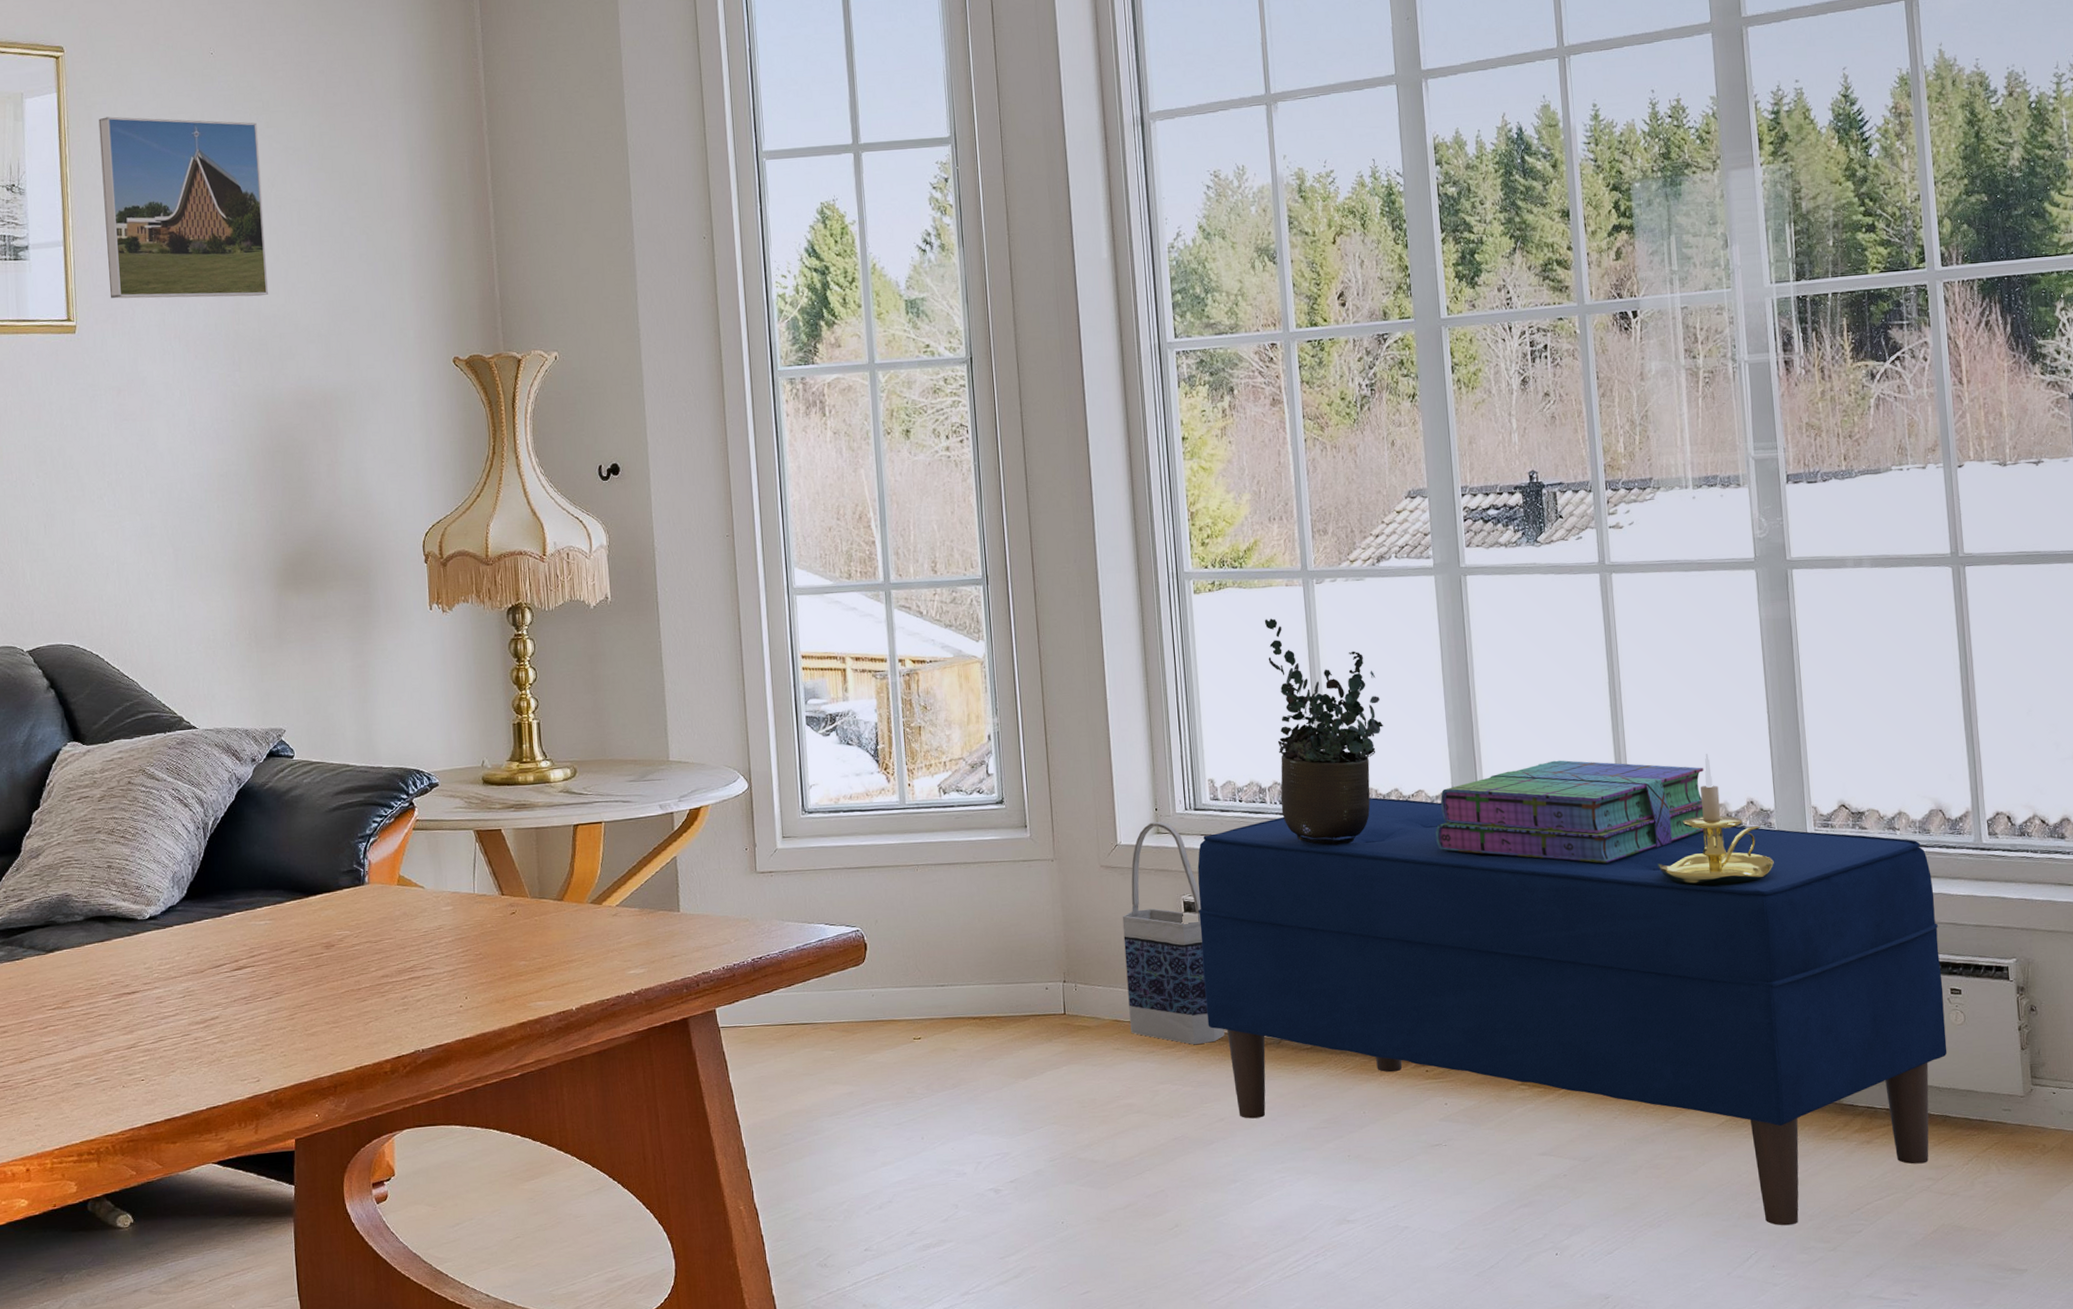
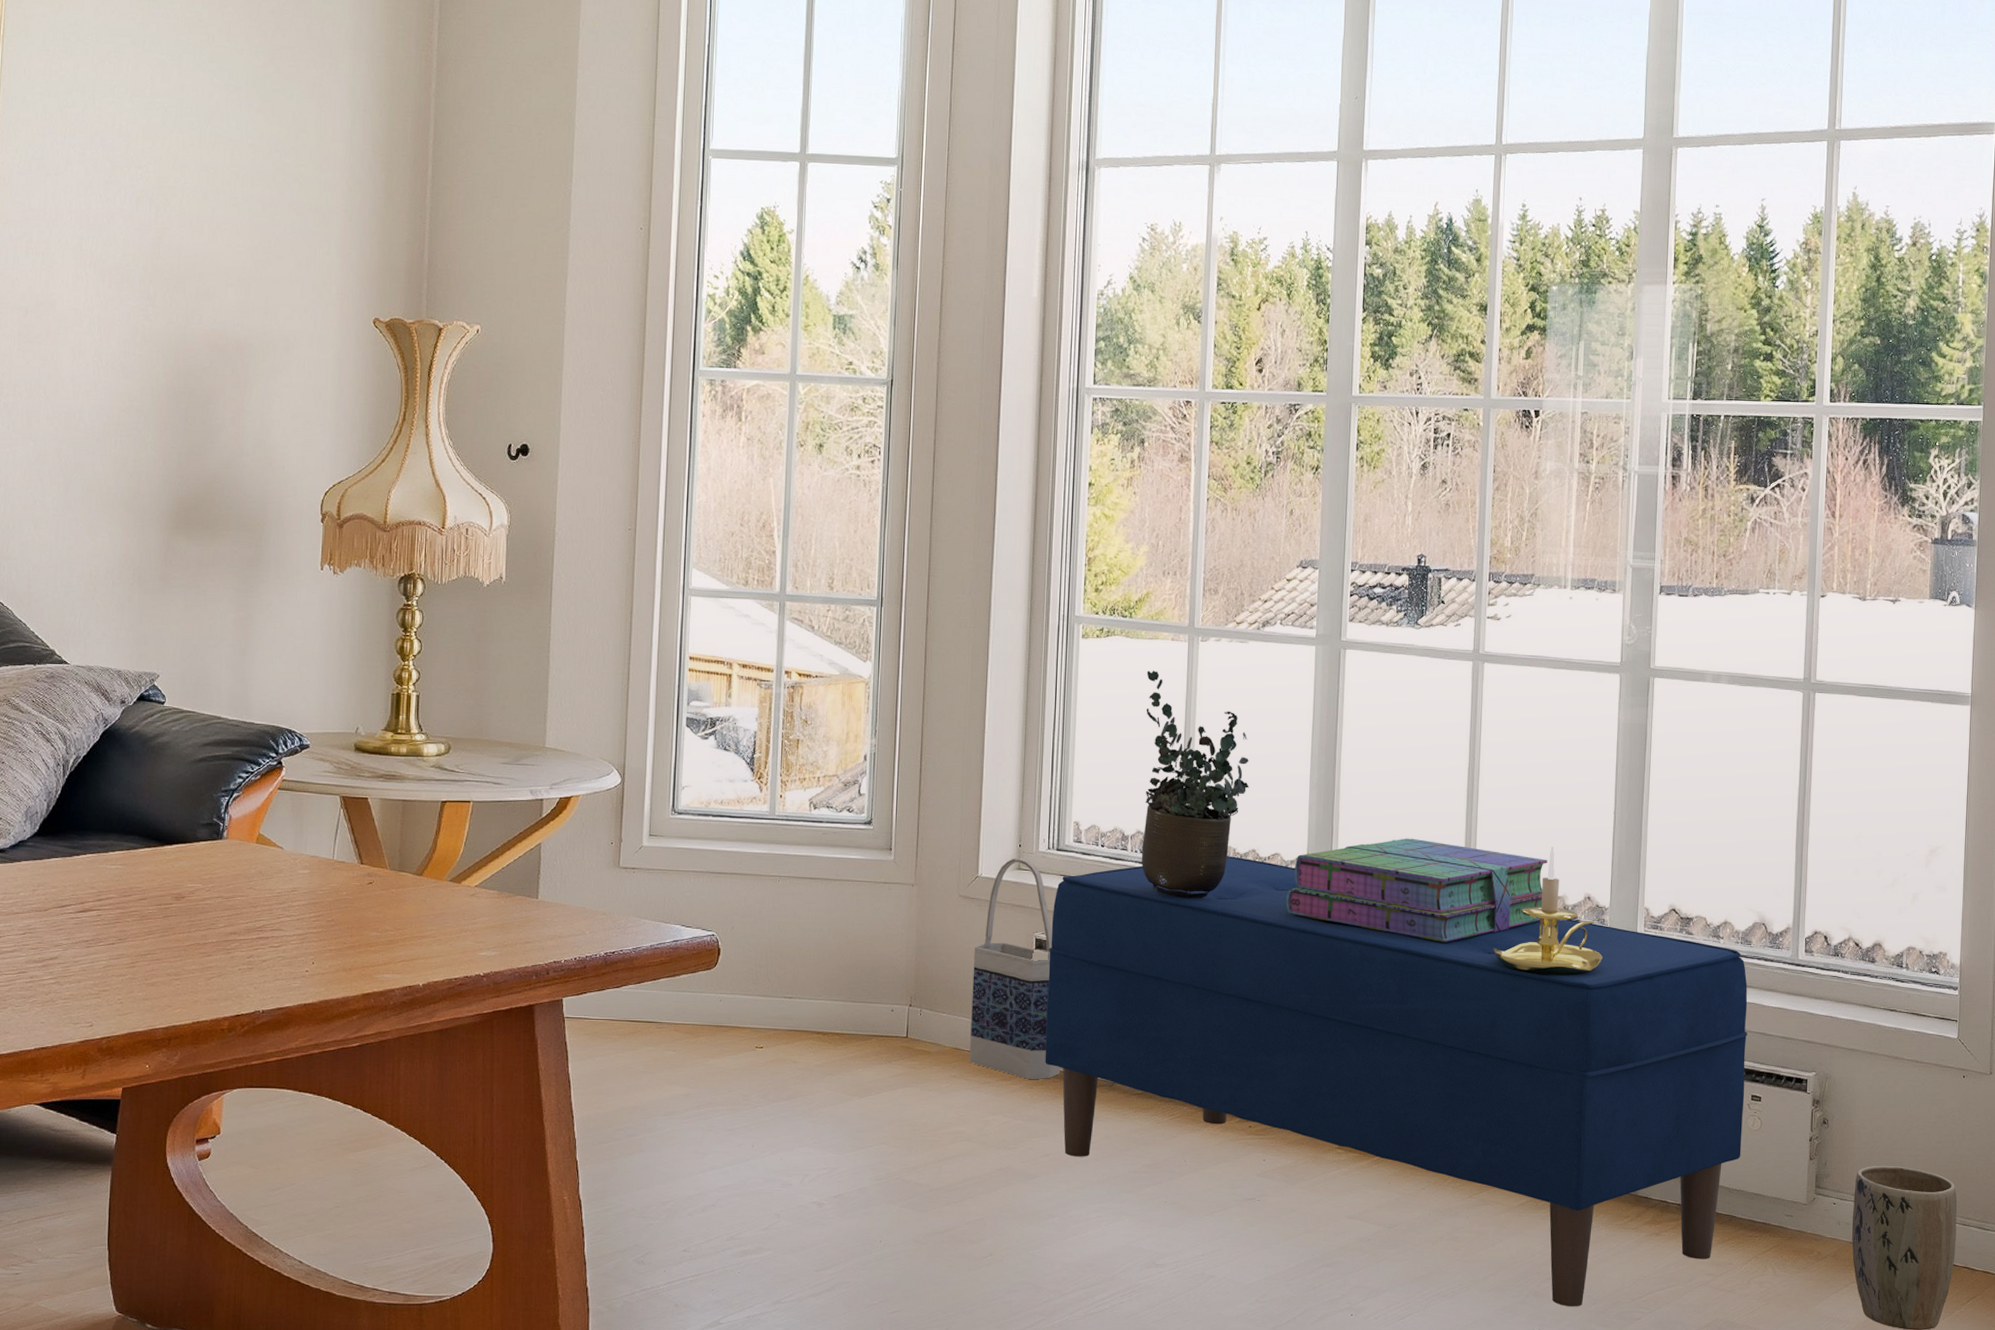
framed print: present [98,116,268,299] -> none [28,30,200,233]

